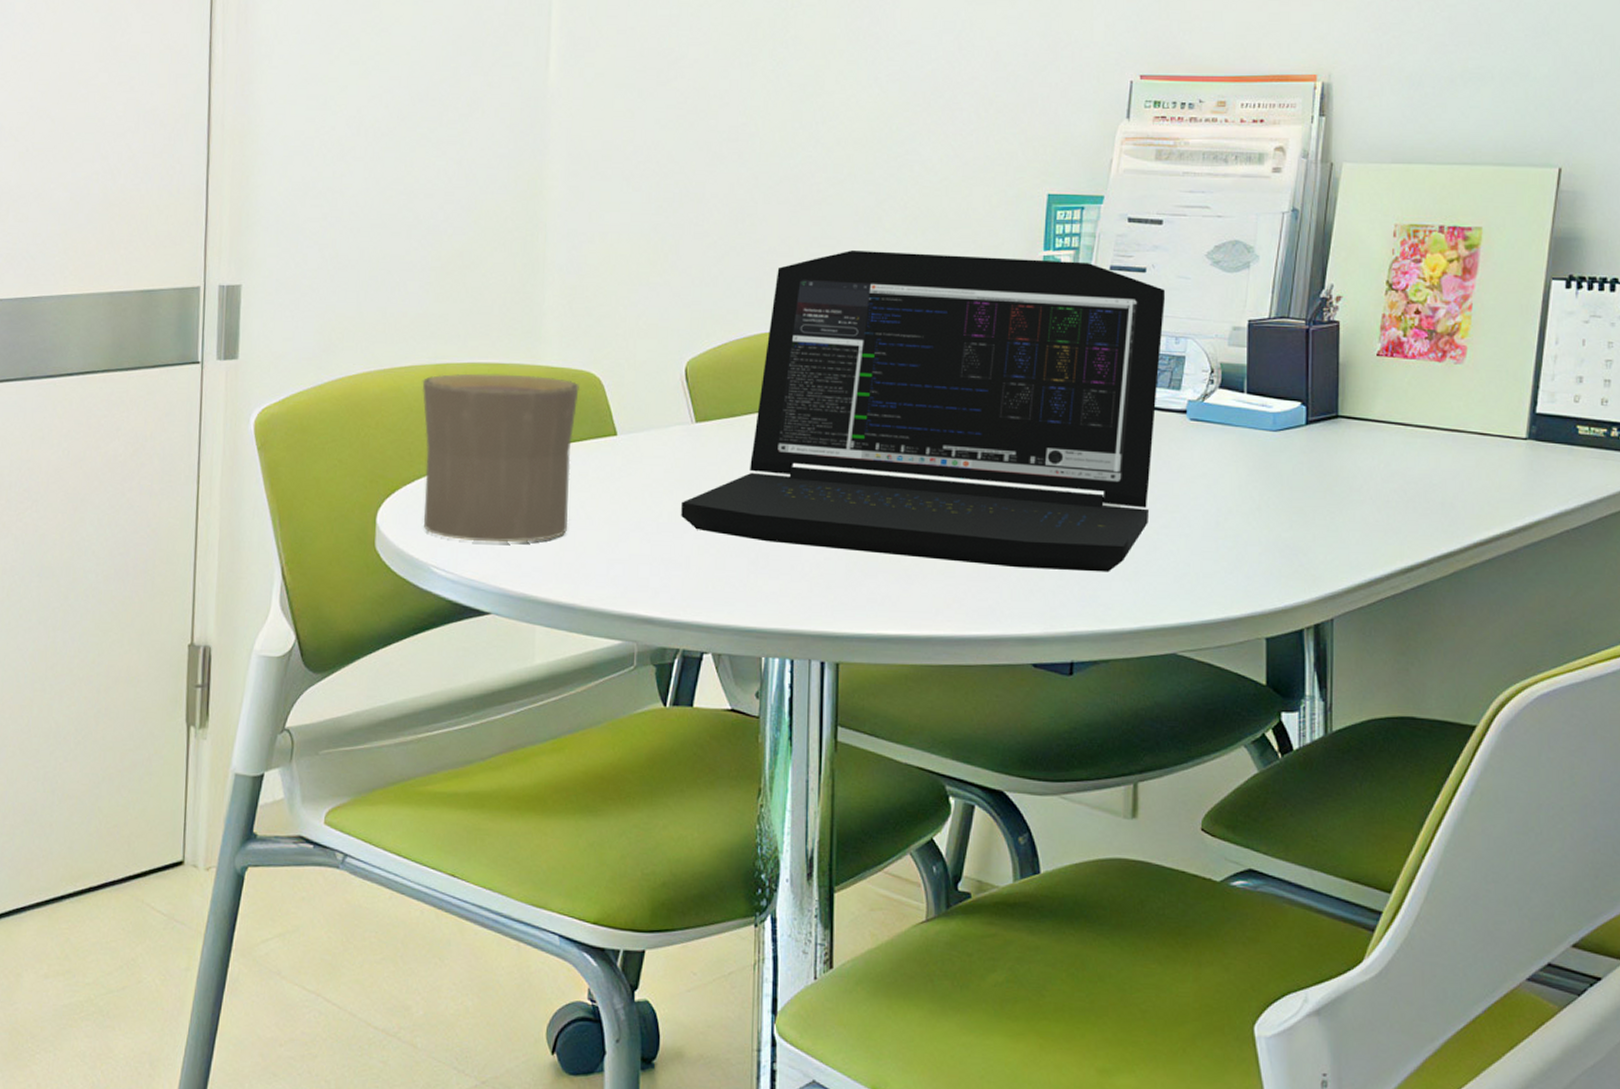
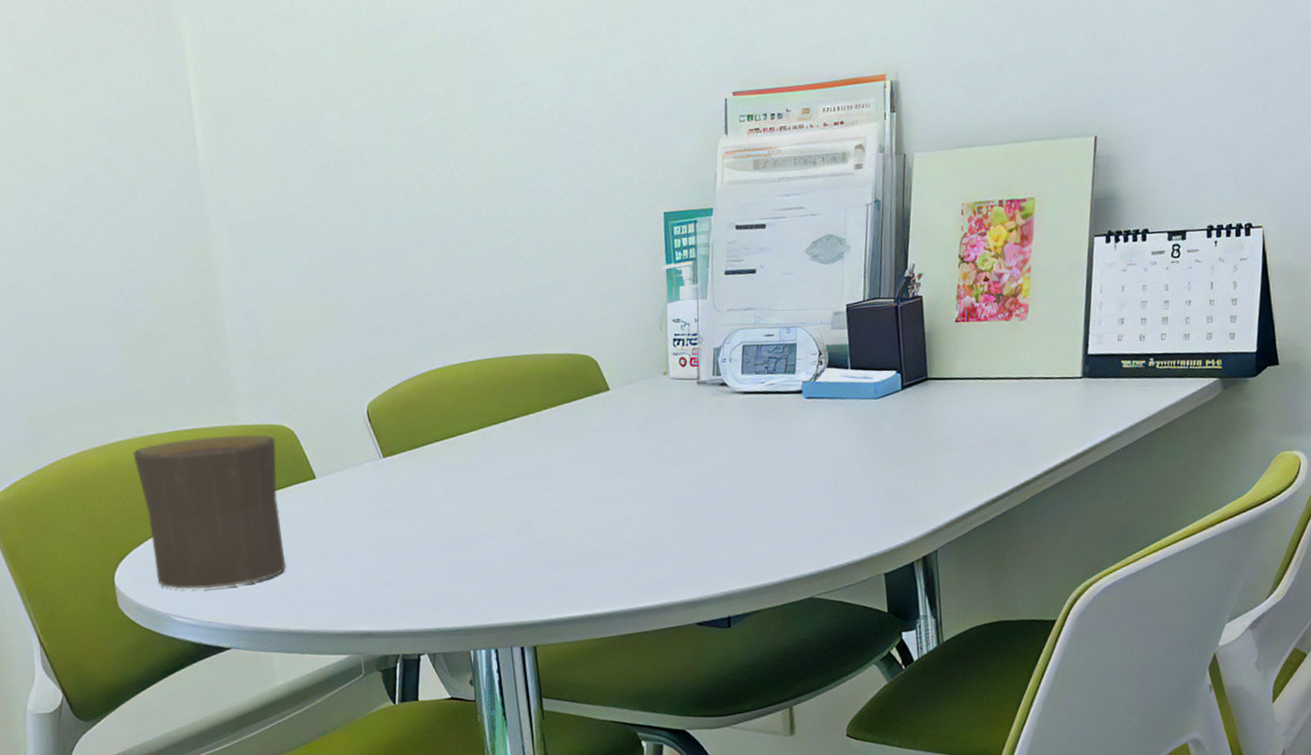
laptop: present [681,250,1166,572] -> none [382,270,780,553]

